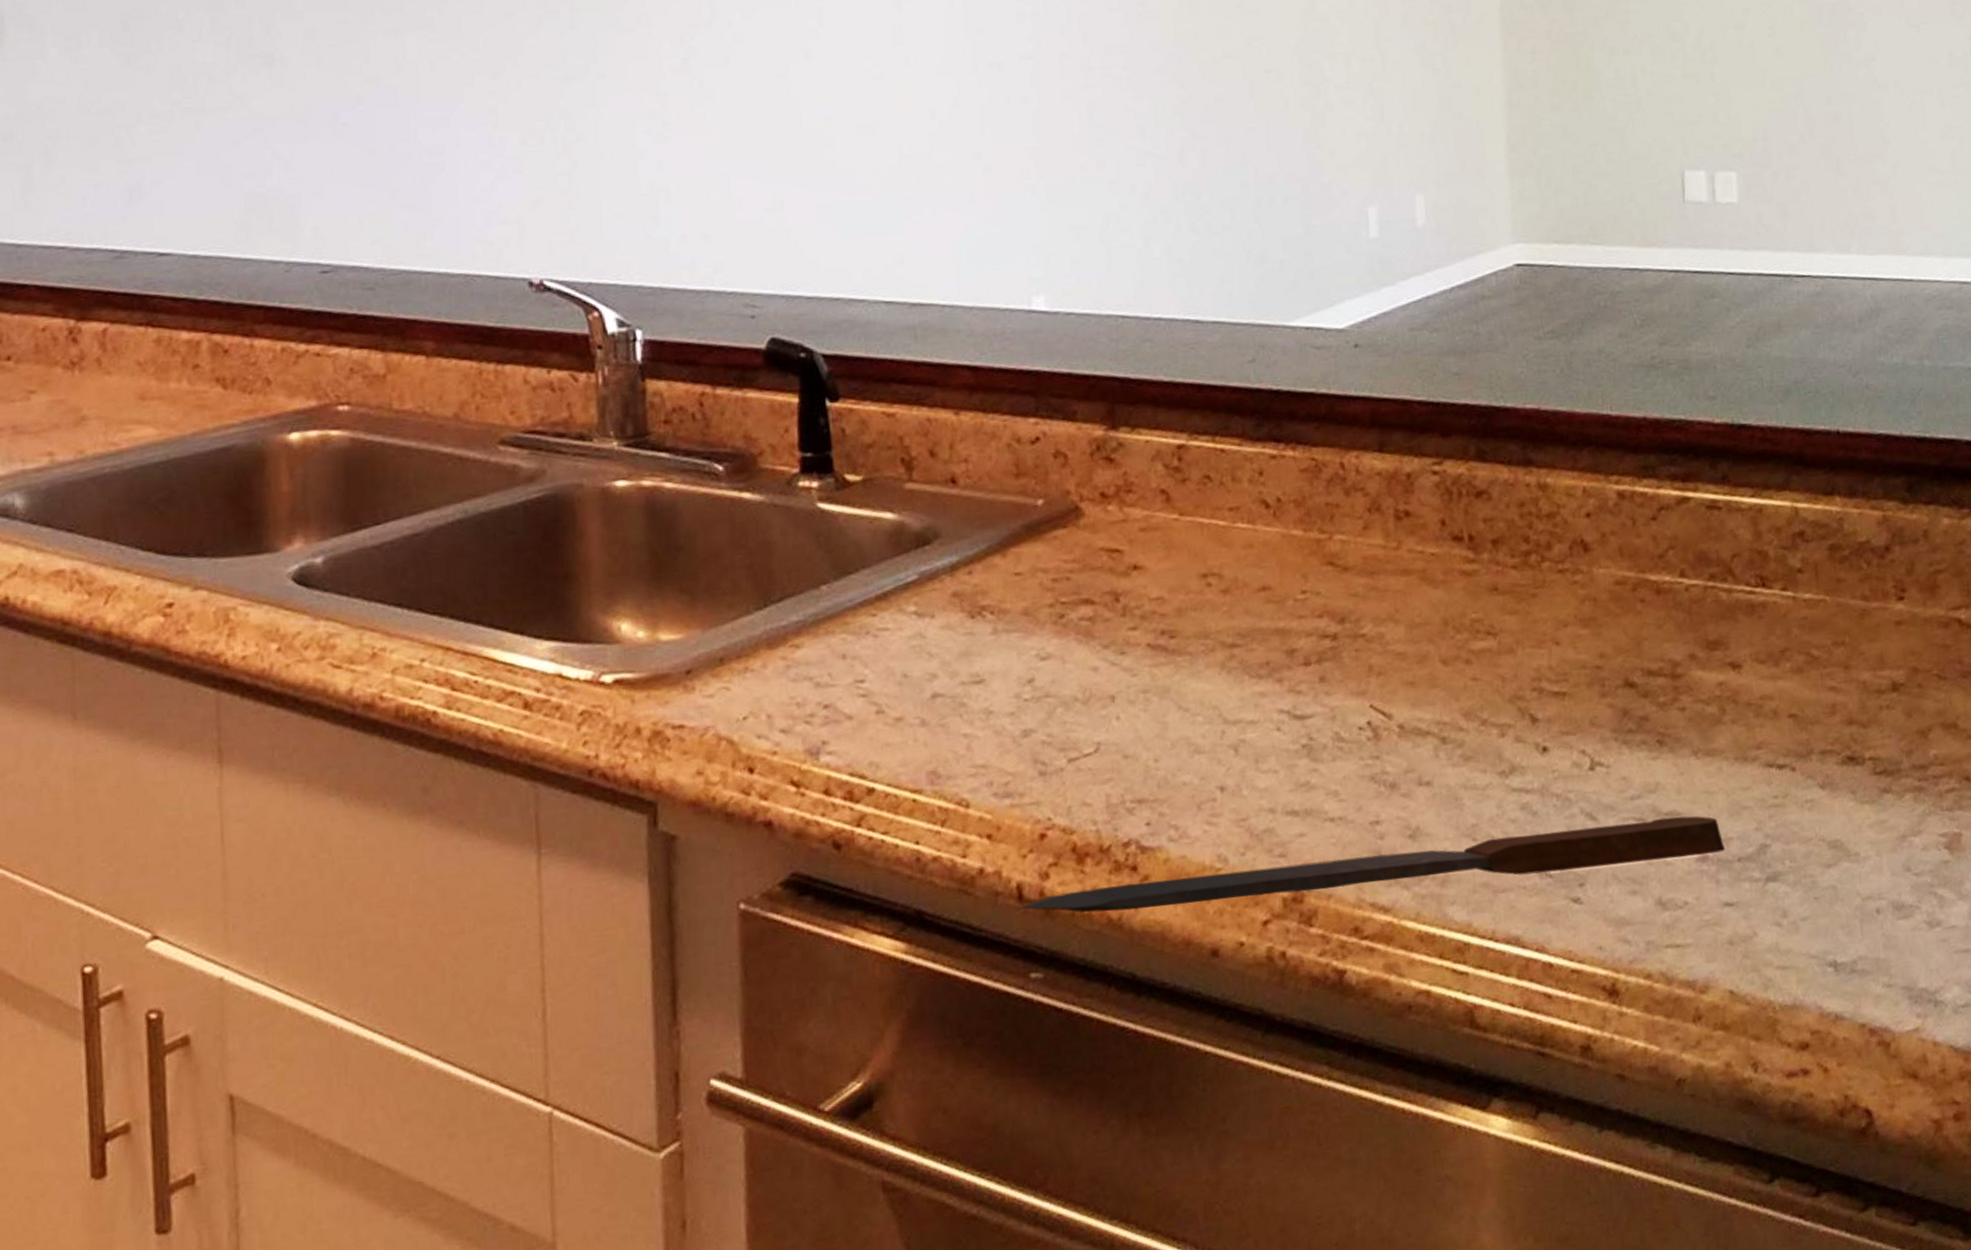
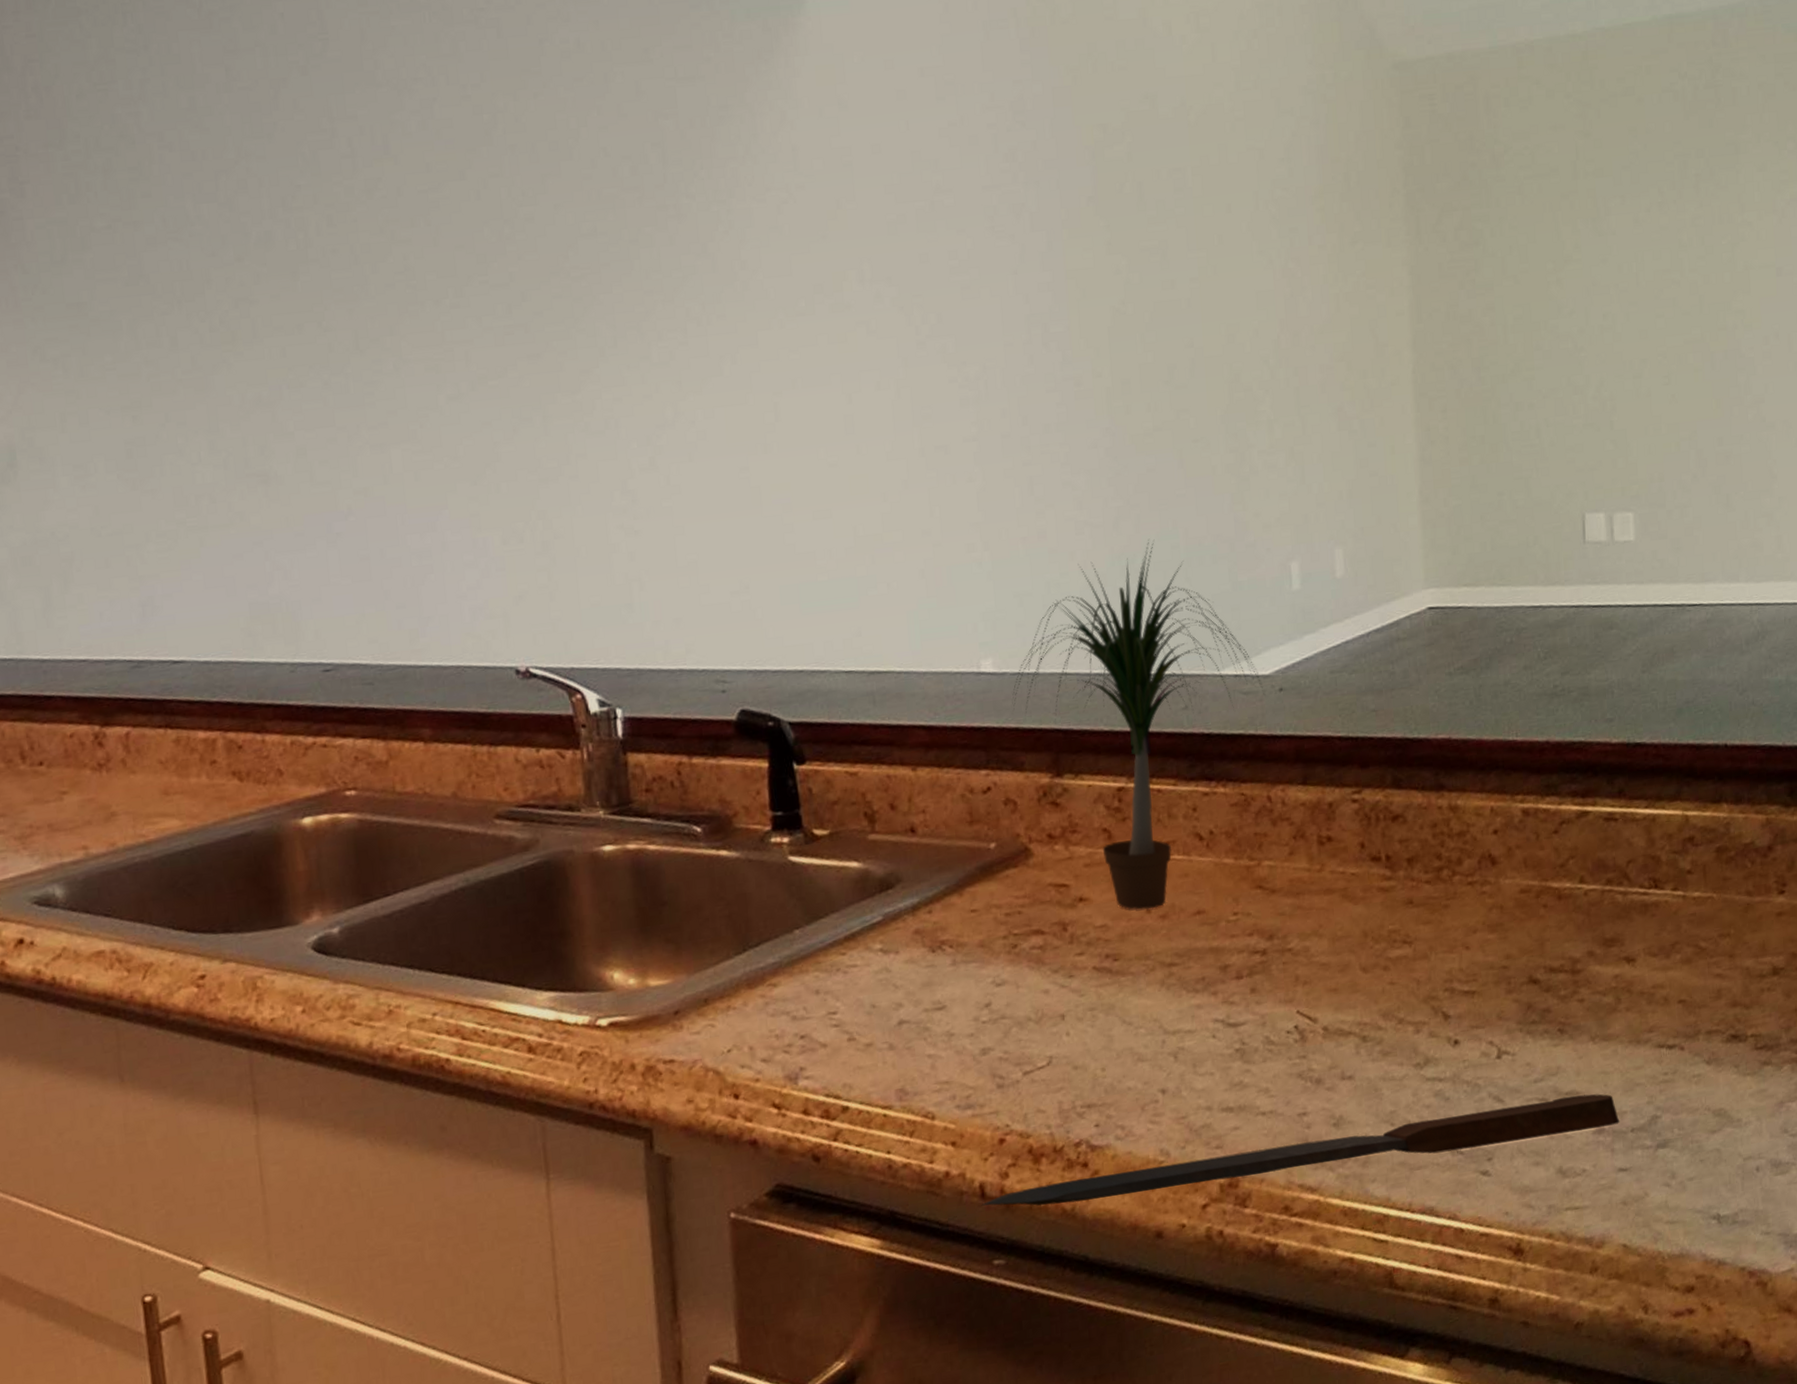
potted plant: none [1065,175,1338,583] -> present [1012,539,1264,910]

